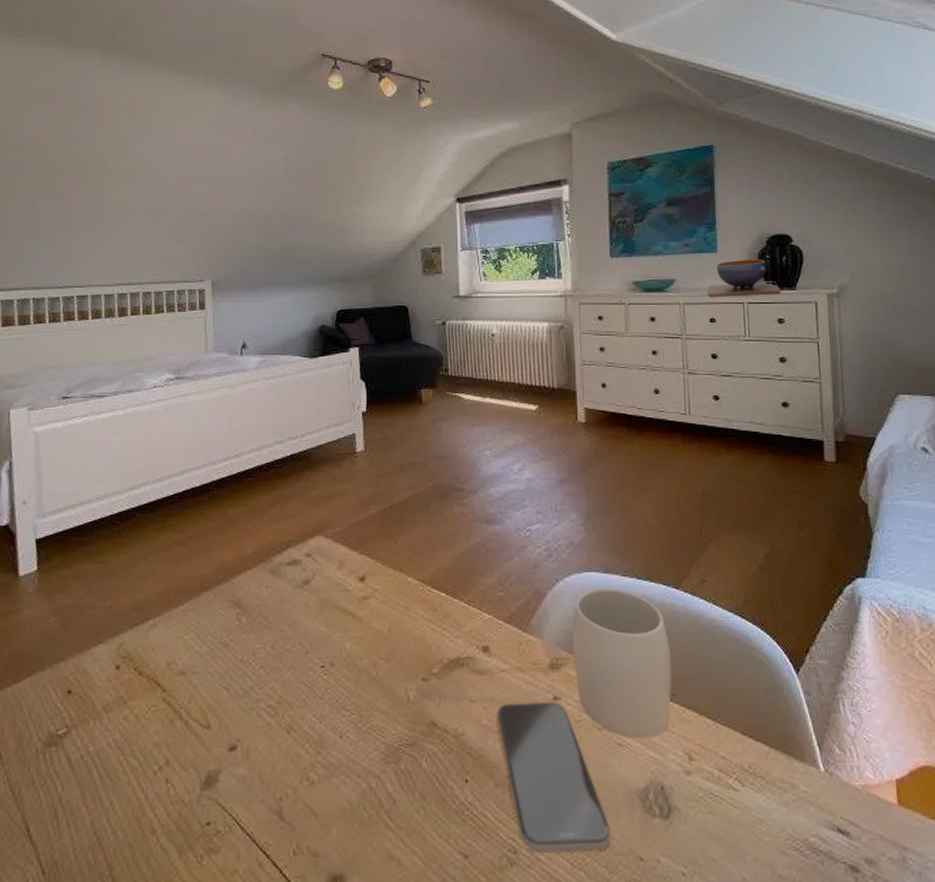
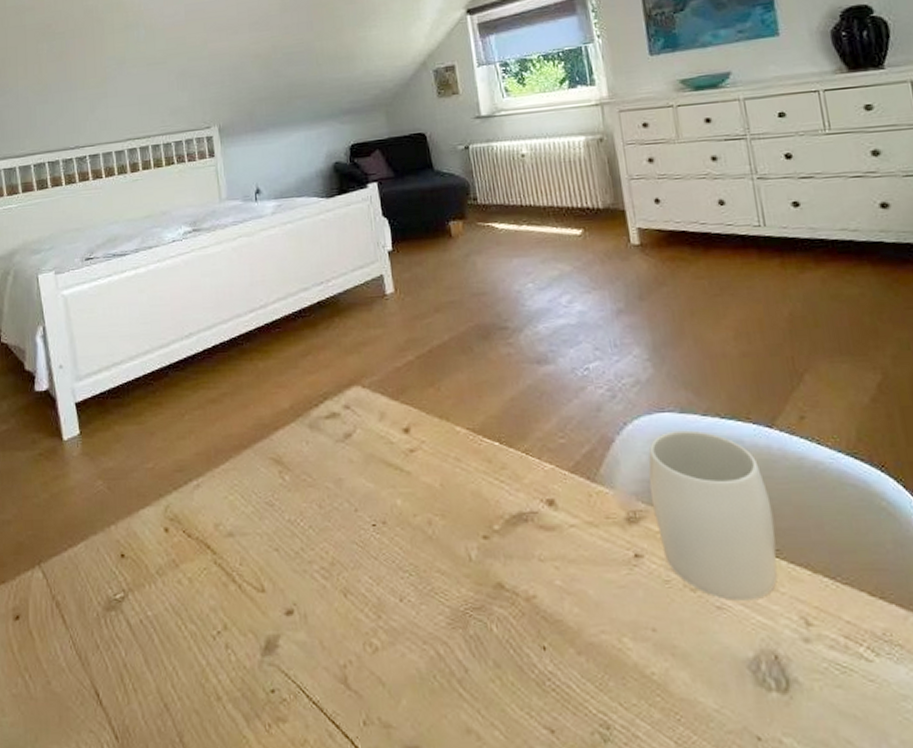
smartphone: present [497,703,612,852] -> none [571,561,721,730]
decorative bowl: present [708,259,781,298] -> none [772,37,865,90]

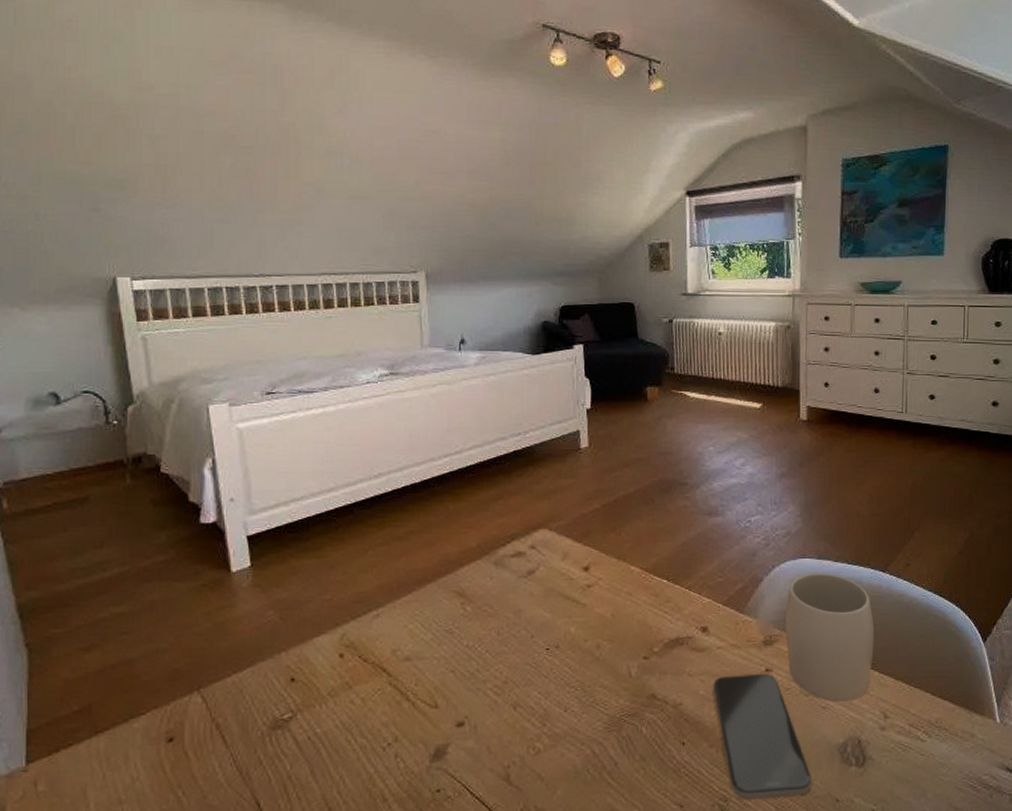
smartphone: none [571,561,721,730] -> present [713,674,812,800]

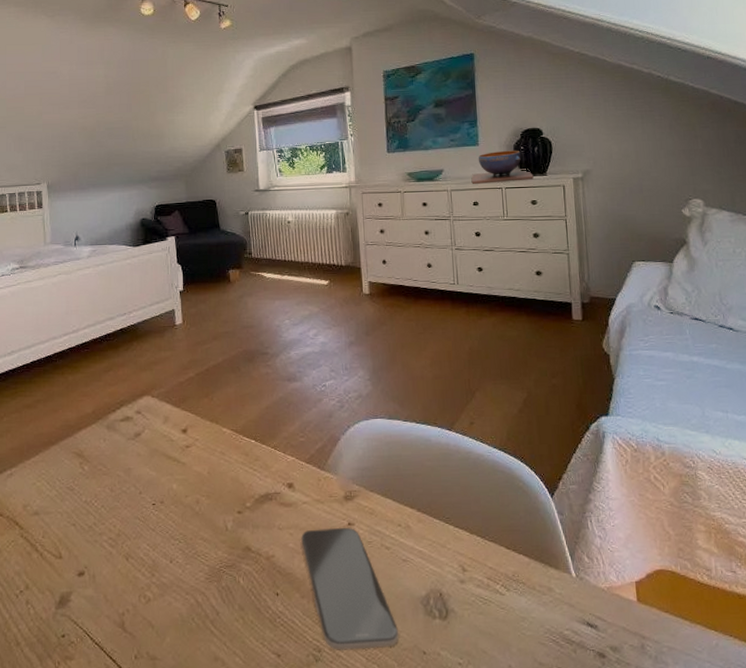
mug: present [785,573,875,702] -> none [362,432,448,555]
decorative bowl: none [931,262,1001,301] -> present [471,150,534,185]

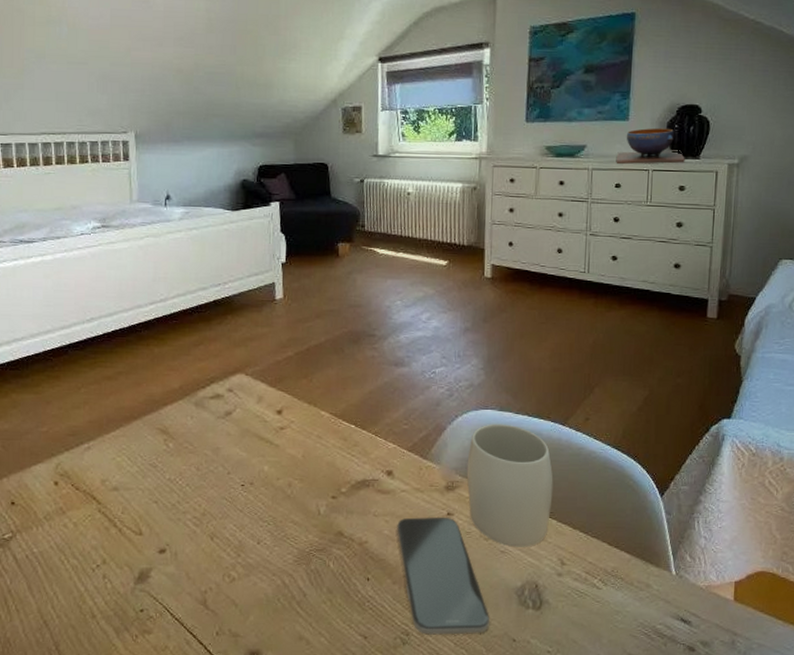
mug: none [362,432,448,555] -> present [466,424,554,547]

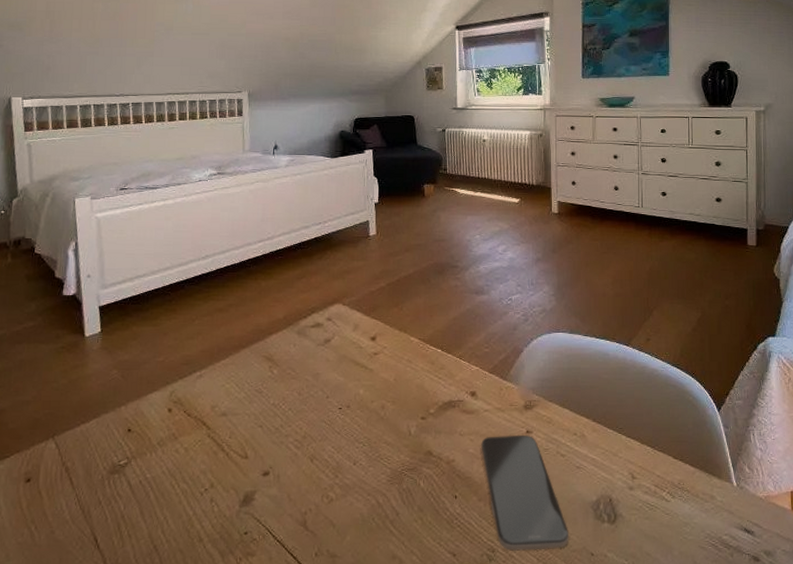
mug: present [466,424,554,547] -> none [543,345,621,462]
decorative bowl: present [616,128,685,165] -> none [660,81,719,113]

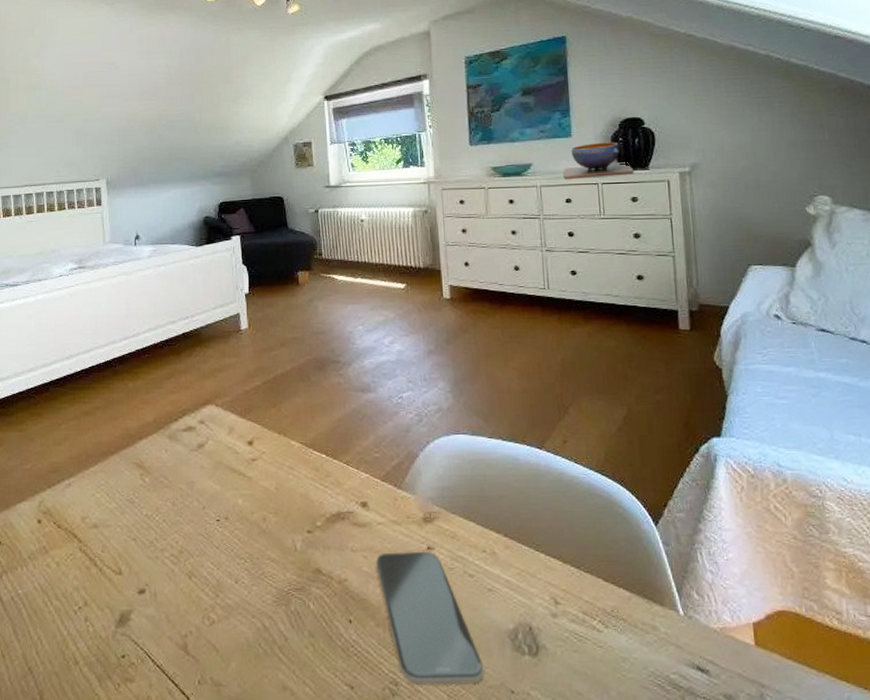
decorative bowl: none [660,81,719,113] -> present [563,142,634,180]

